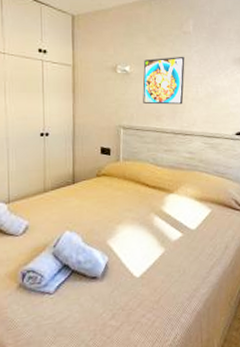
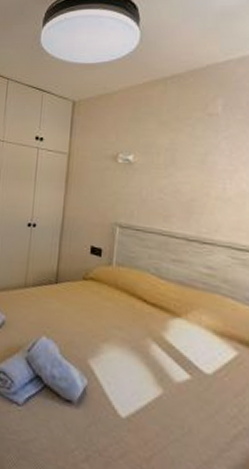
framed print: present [143,56,185,105] -> none [147,143,208,204]

